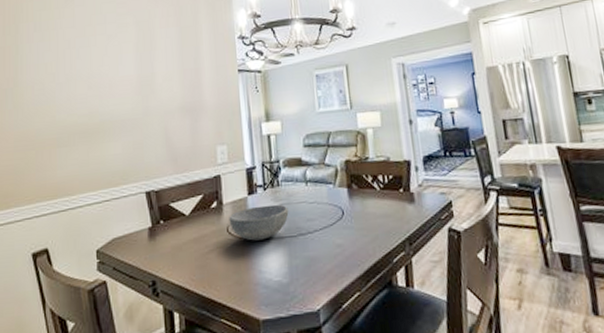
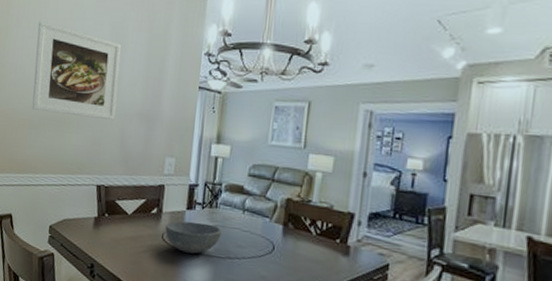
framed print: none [53,31,155,126] -> present [32,20,121,121]

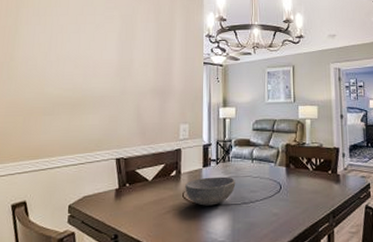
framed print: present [32,20,121,121] -> none [45,17,132,99]

